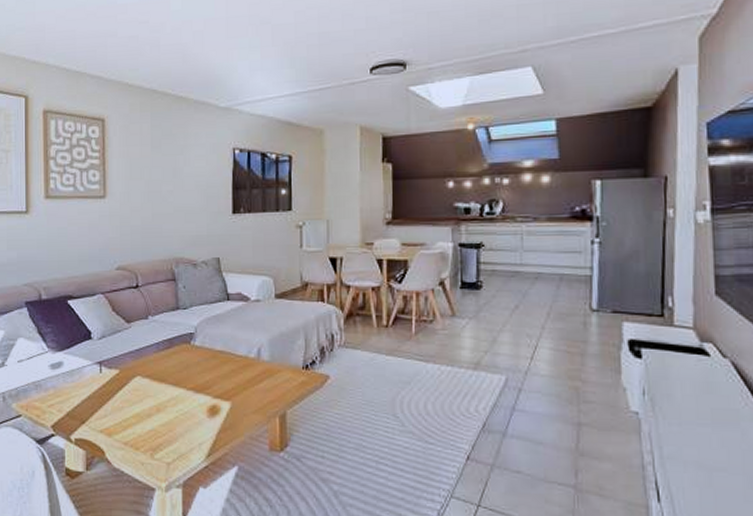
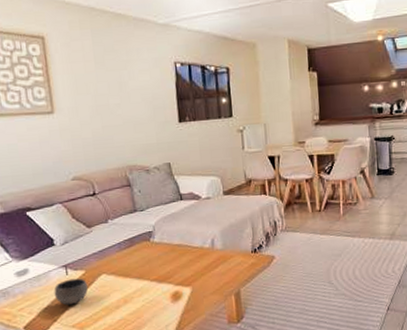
bowl: none [86,377,121,407] -> present [54,278,89,305]

